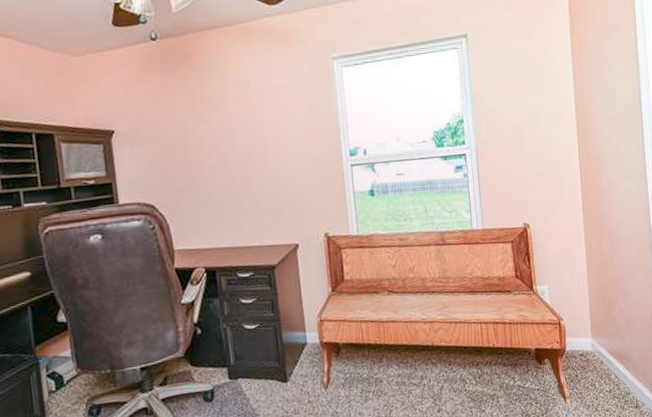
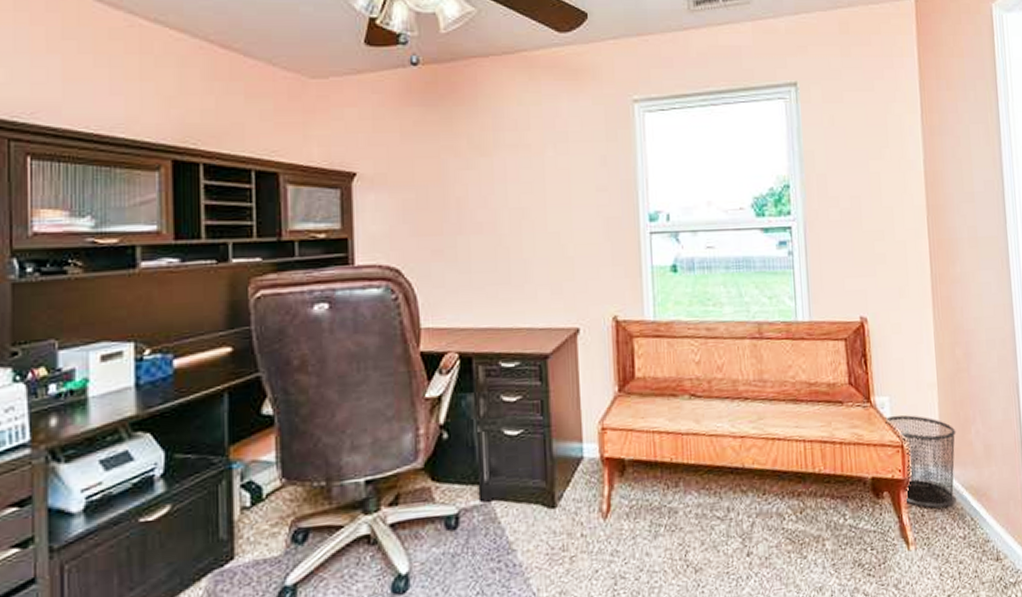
waste bin: none [545,299,603,370] -> present [885,415,956,508]

